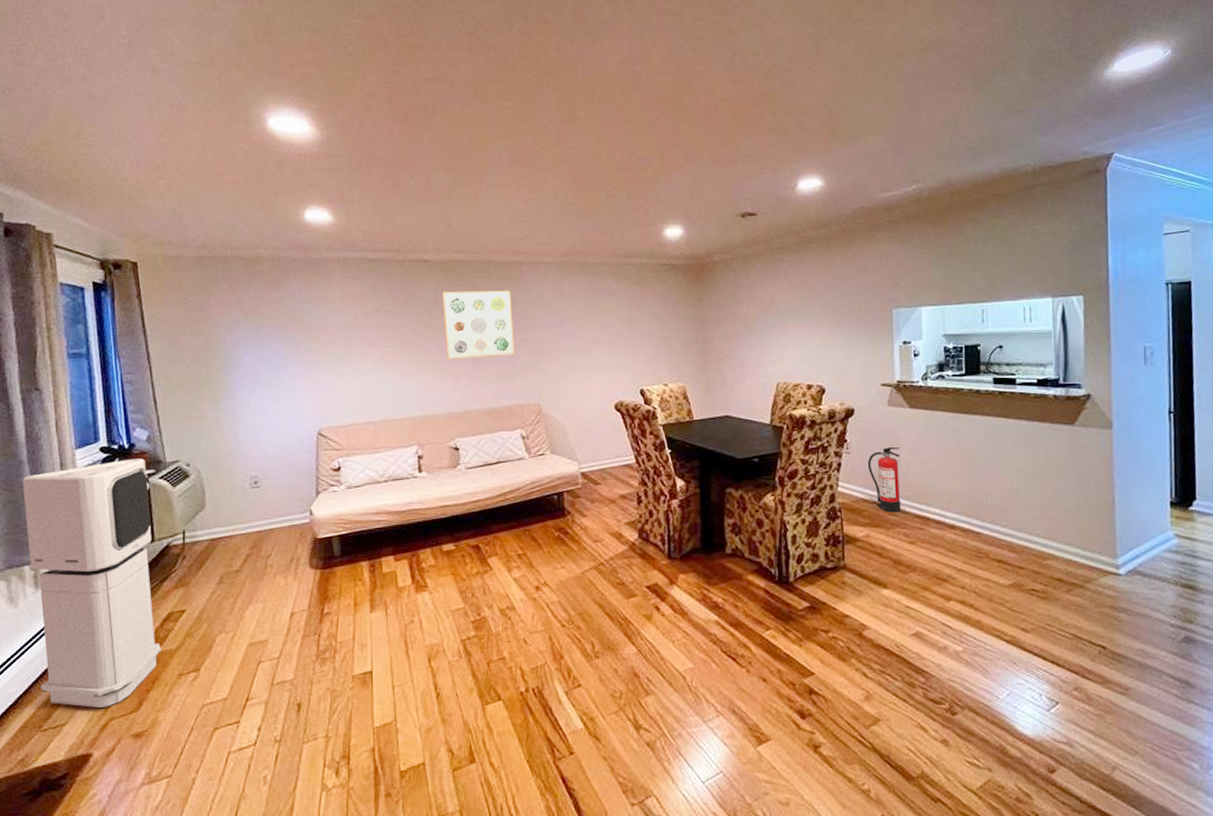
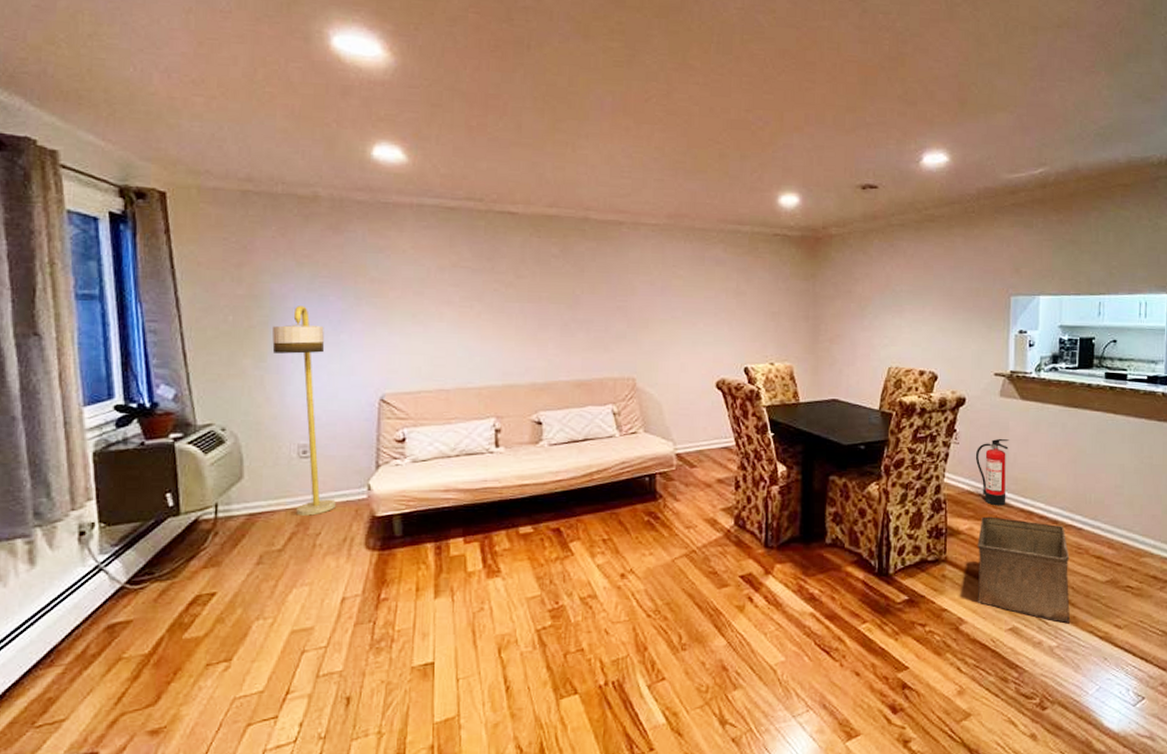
air purifier: present [22,458,161,708] -> none [15,420,186,701]
floor lamp: none [226,353,283,539] -> present [272,306,336,516]
wall art: present [442,290,515,360] -> none [530,249,610,326]
storage bin: none [875,523,976,627] -> present [977,516,1071,623]

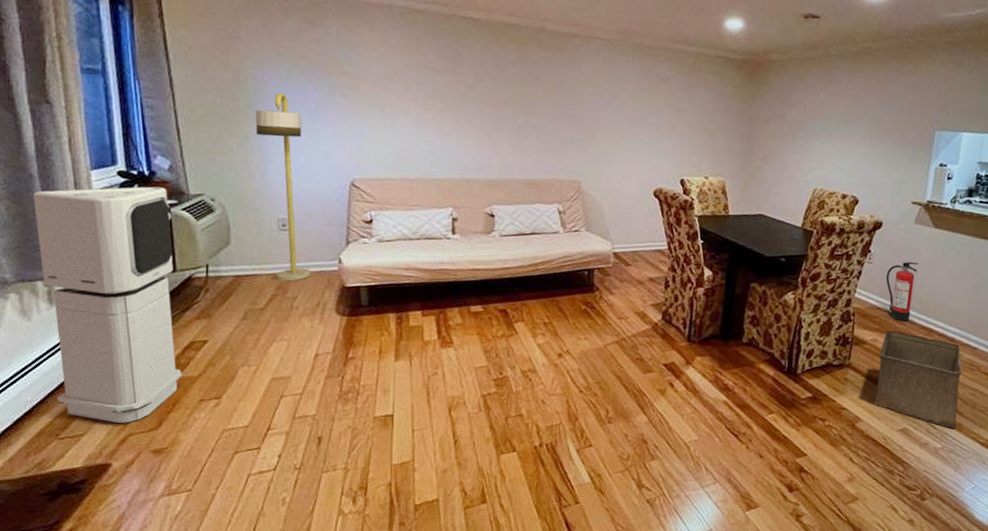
air purifier: none [15,420,186,701] -> present [33,186,182,423]

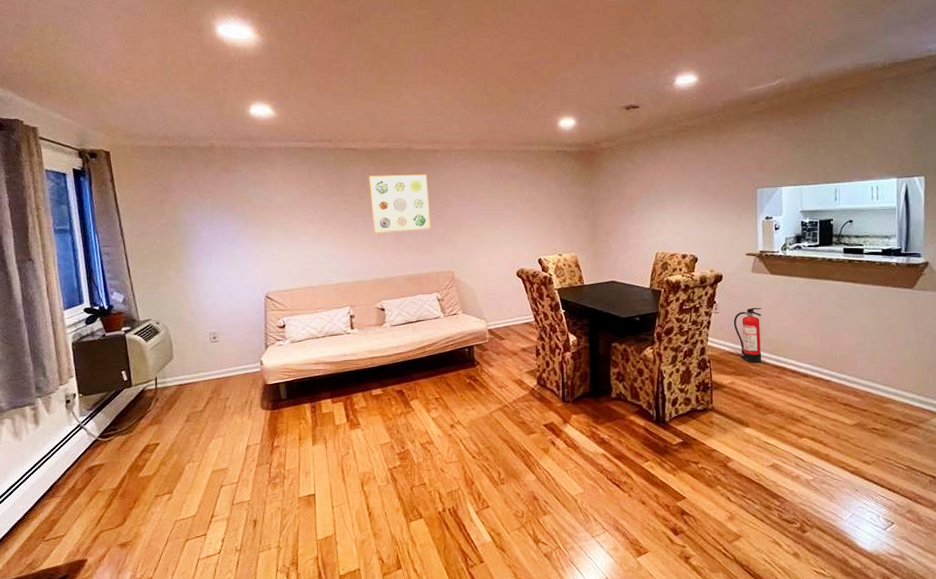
air purifier: present [33,186,182,423] -> none [21,318,141,522]
floor lamp: present [255,93,311,282] -> none [188,229,238,385]
wall art: none [489,54,562,130] -> present [369,174,431,234]
storage bin: present [874,330,962,429] -> none [738,372,824,460]

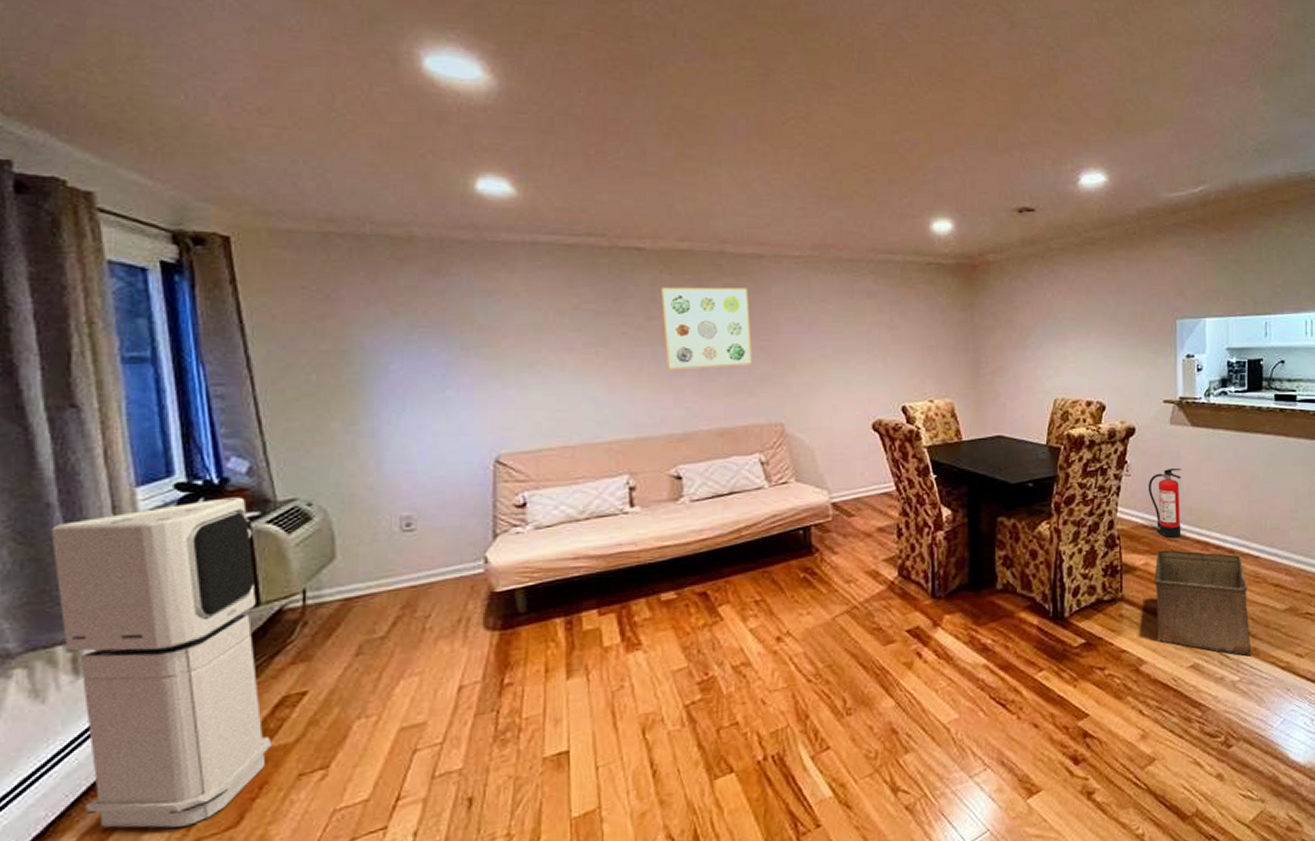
air purifier: none [21,318,141,522] -> present [51,497,272,828]
storage bin: none [738,372,824,460] -> present [1153,550,1252,655]

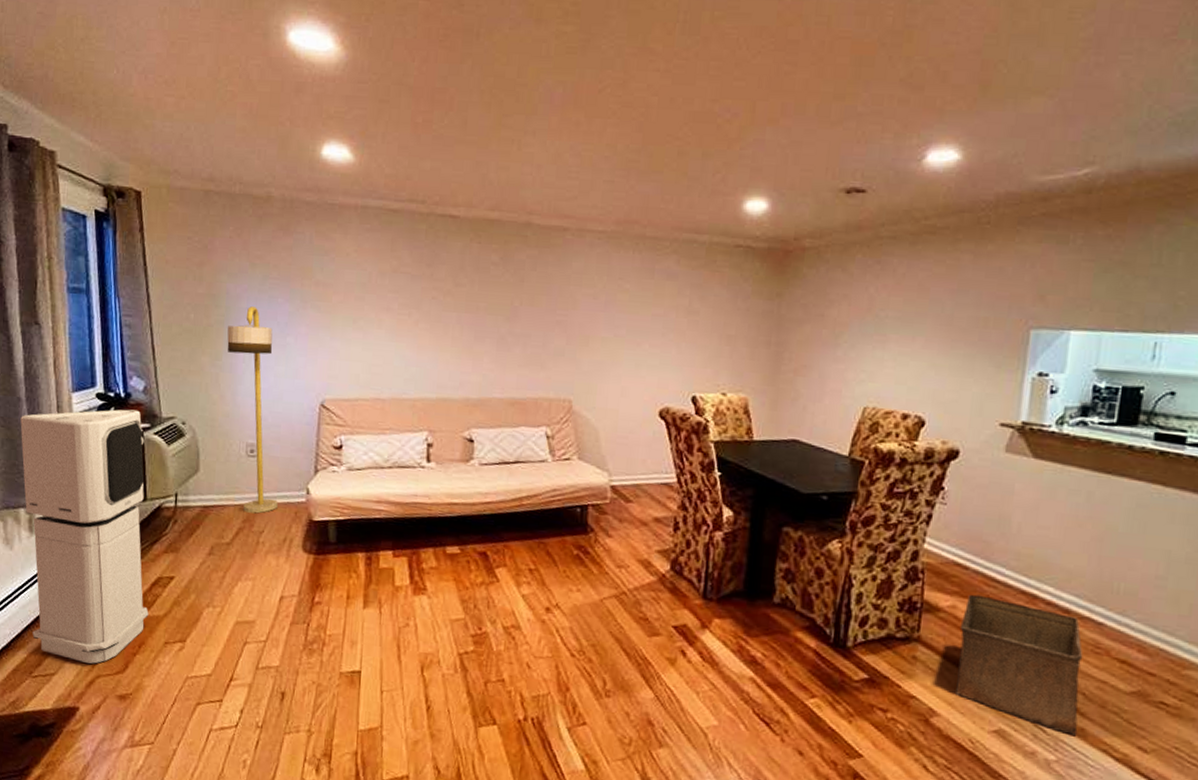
floor lamp: none [365,360,447,597] -> present [227,306,278,514]
wall art: present [661,287,752,371] -> none [468,255,550,339]
fire extinguisher: present [1148,467,1182,539] -> none [966,502,1013,585]

